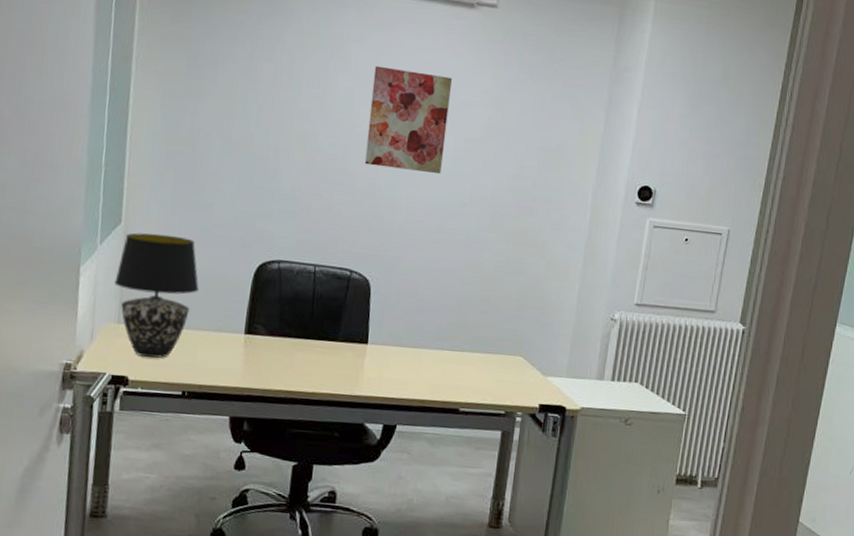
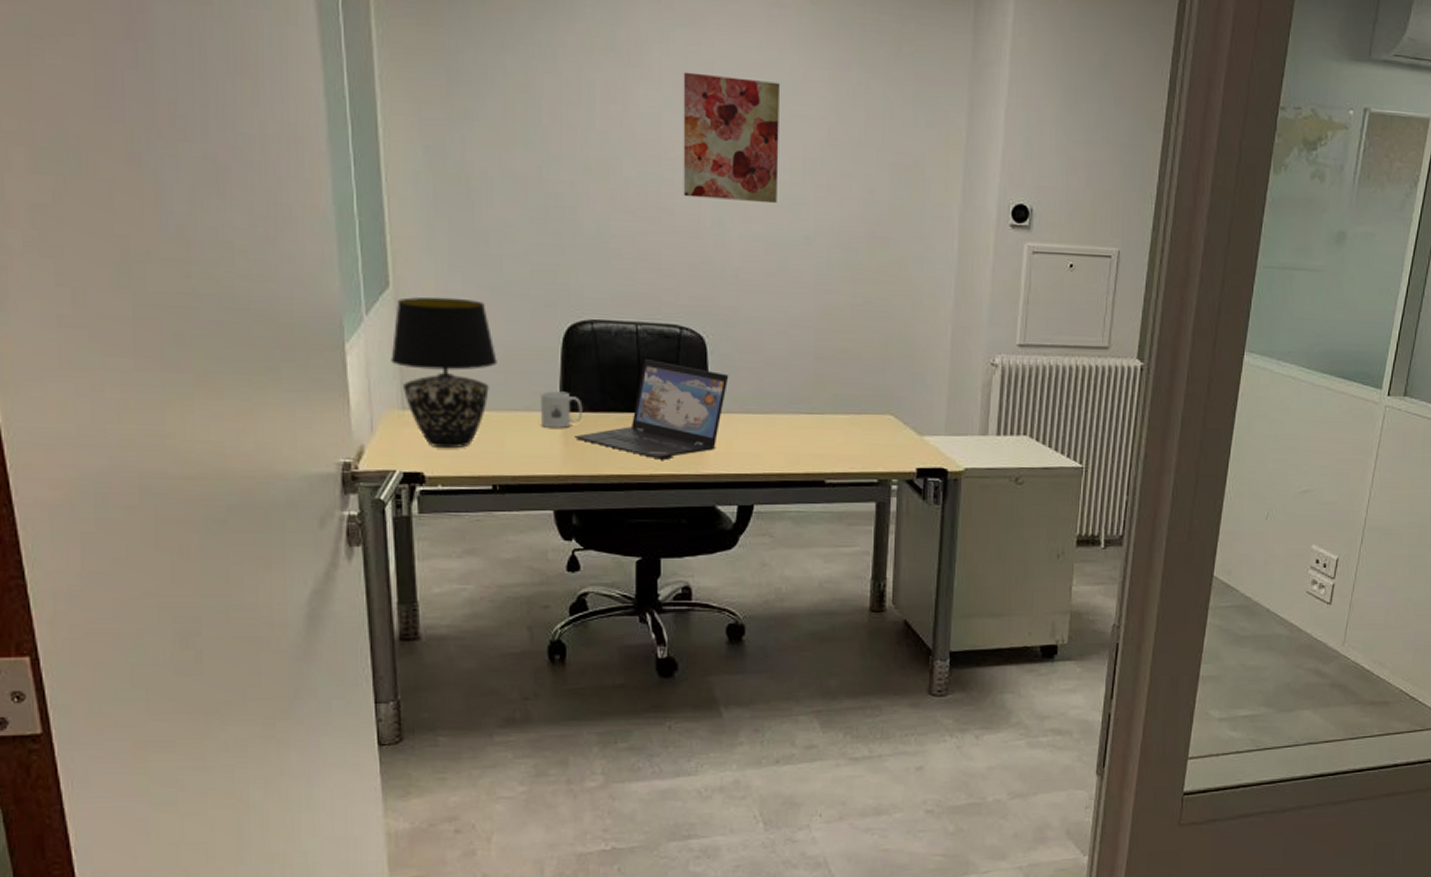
mug: none [228,316,264,348] -> present [540,391,583,429]
laptop: none [254,294,387,381] -> present [575,358,729,460]

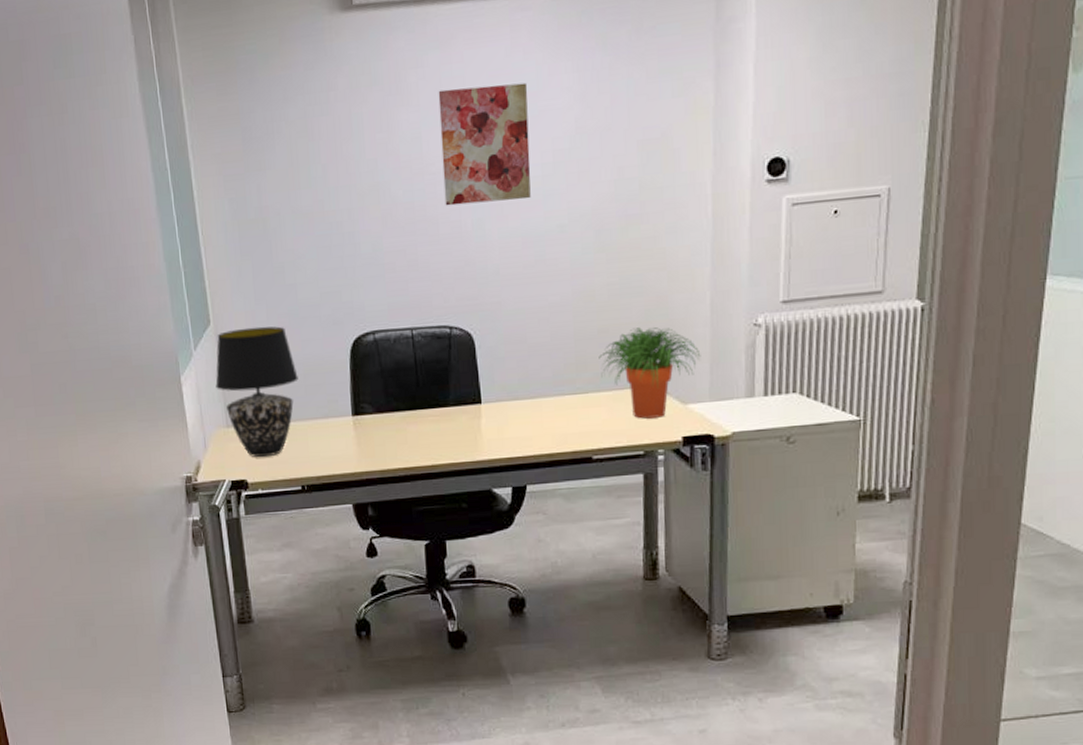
mug: present [540,391,583,429] -> none [334,397,371,432]
laptop: present [575,358,729,460] -> none [366,359,497,451]
potted plant: none [838,353,940,447] -> present [599,327,701,419]

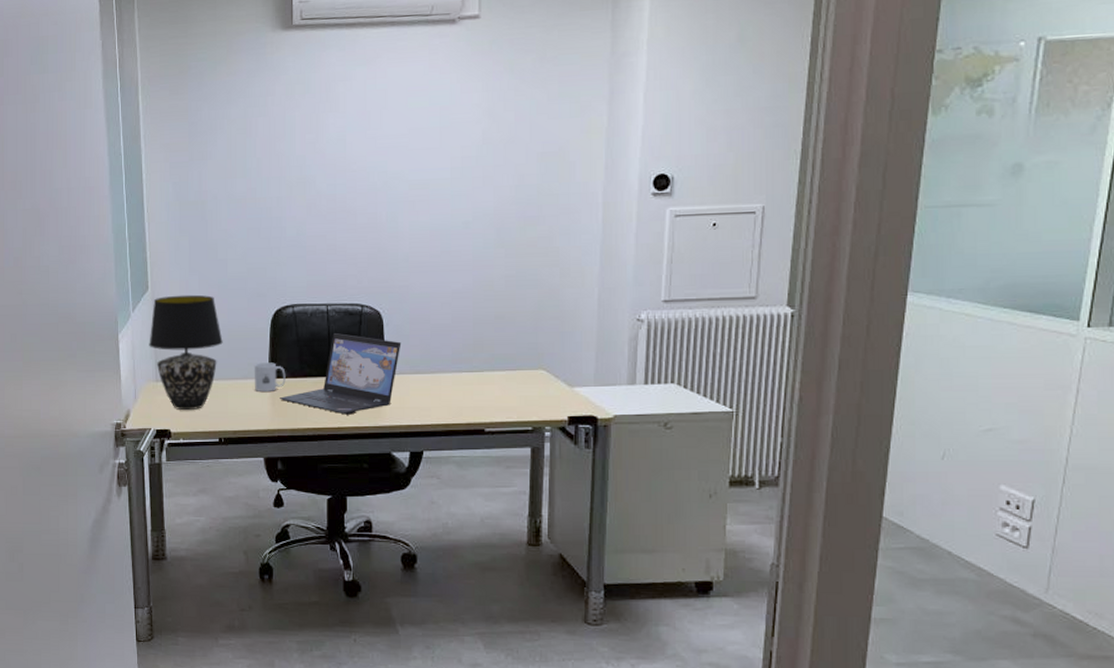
mug: none [334,397,371,432] -> present [254,362,286,393]
laptop: none [366,359,497,451] -> present [280,332,402,415]
wall art: present [438,82,531,206] -> none [363,98,442,200]
potted plant: present [599,327,701,419] -> none [494,316,588,398]

